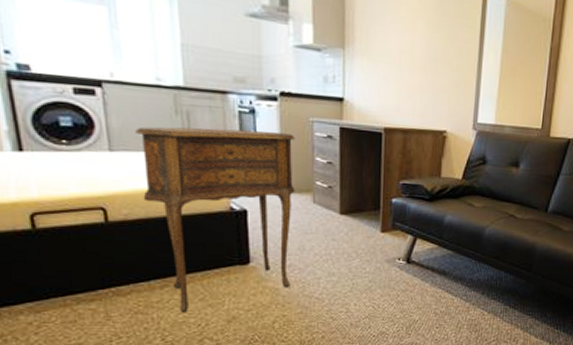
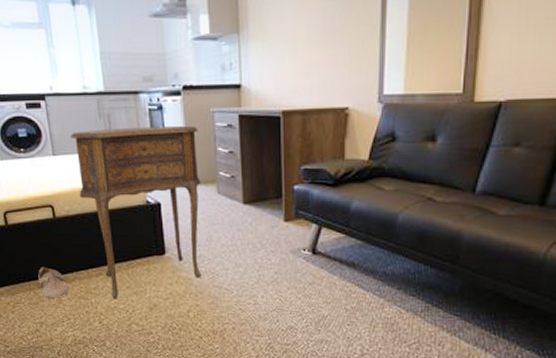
shoe: none [78,279,122,316] -> present [38,267,69,299]

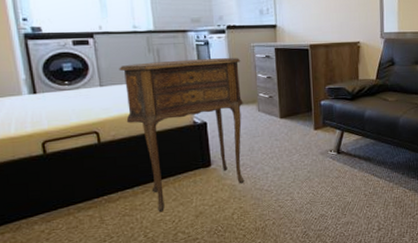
shoe: present [38,267,69,299] -> none [79,190,113,221]

